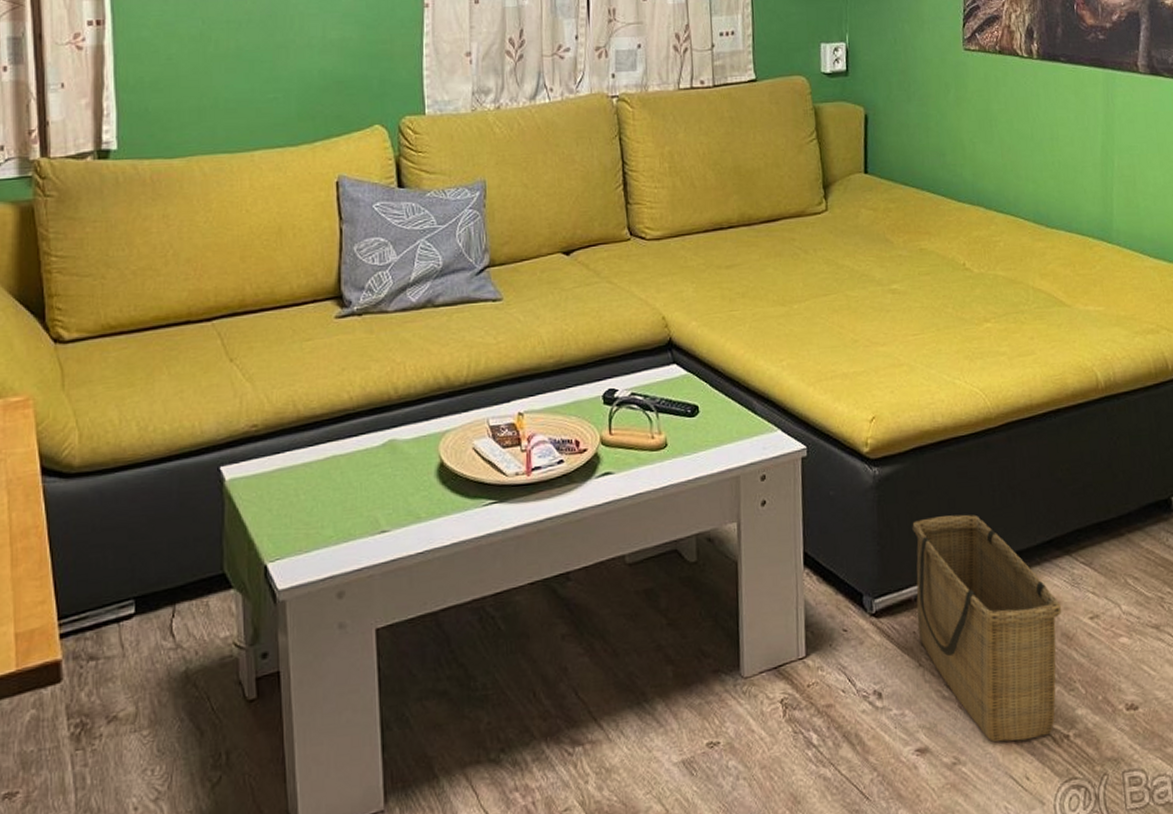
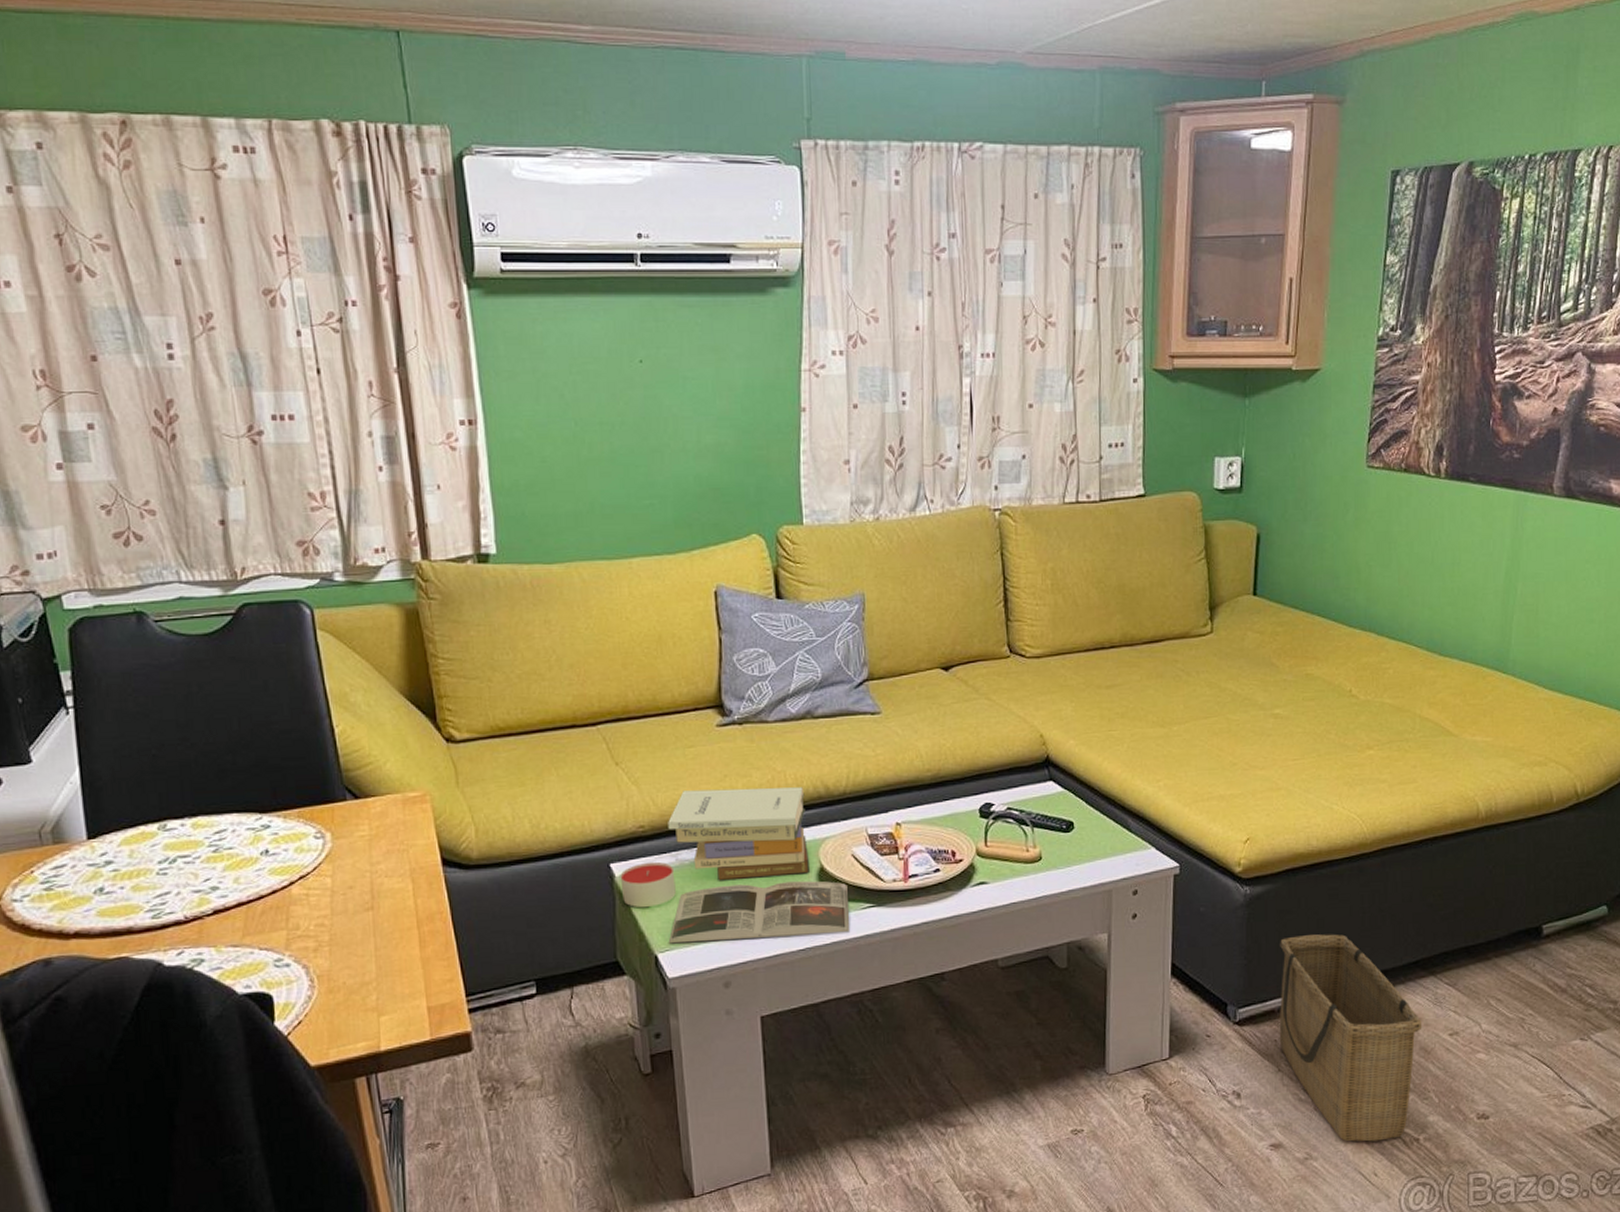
candle: none [230,462,289,514] -> present [620,861,676,908]
magazine: none [279,477,470,552] -> present [668,880,849,944]
books: none [282,378,429,480] -> present [668,787,809,880]

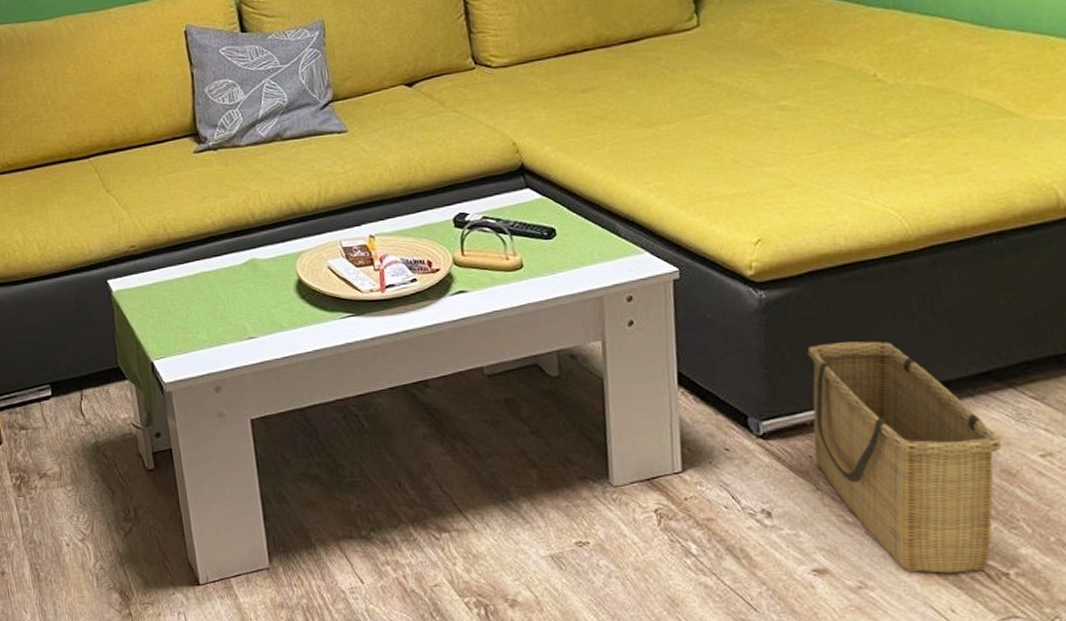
candle: present [620,861,676,908] -> none [116,277,167,320]
books: present [668,787,809,880] -> none [155,205,288,293]
magazine: present [668,880,849,944] -> none [162,292,330,352]

